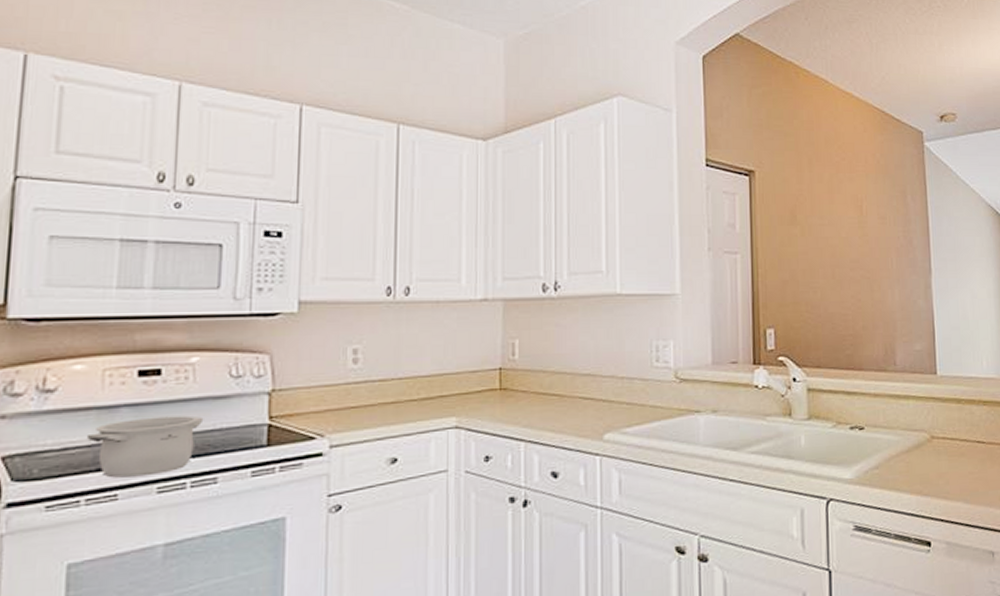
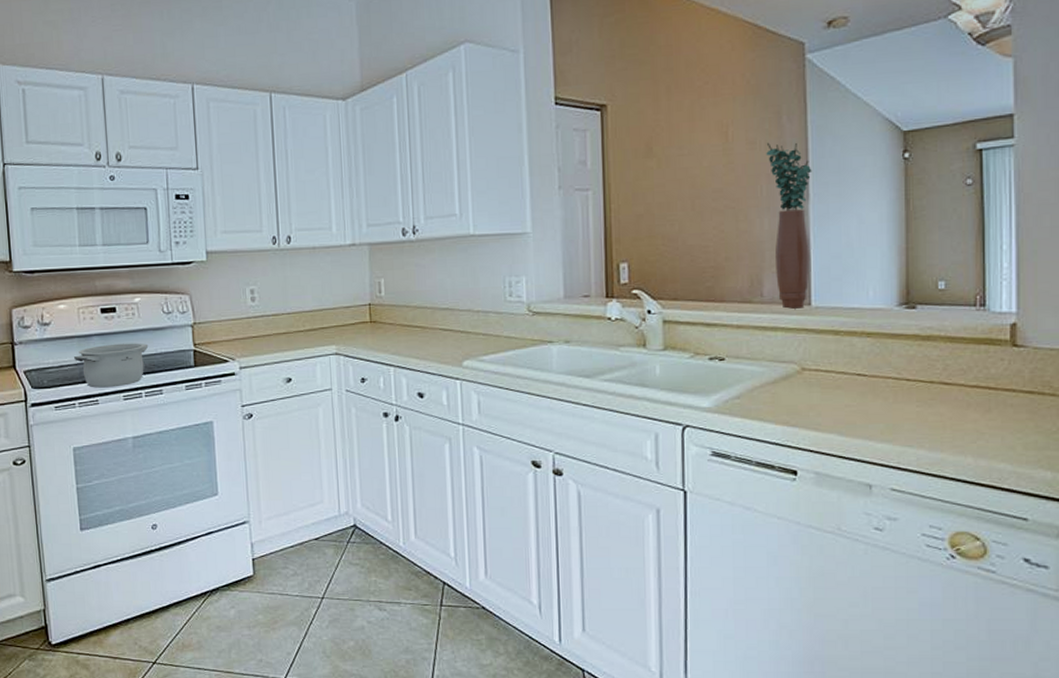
vase: none [895,218,935,378] -> present [766,142,812,309]

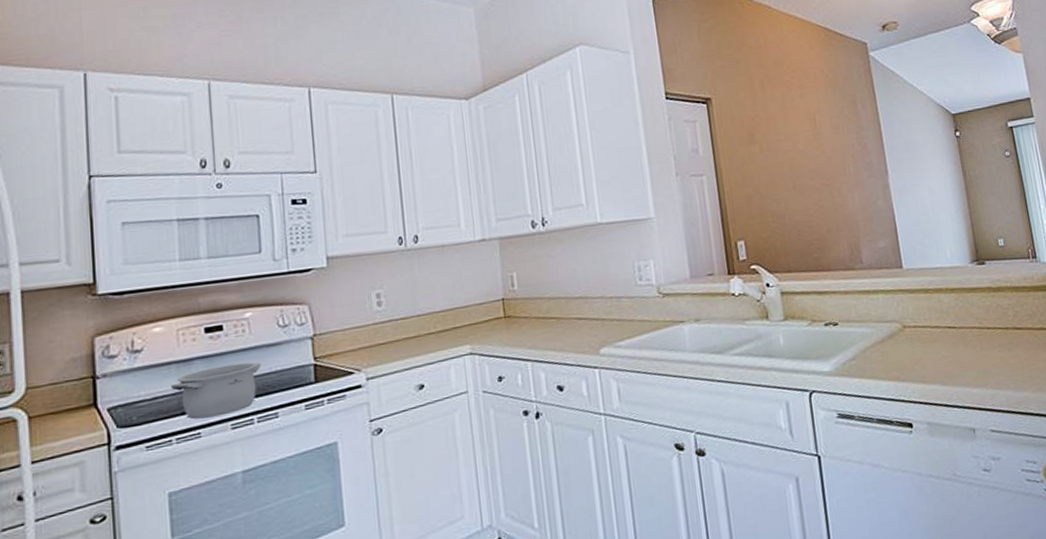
vase: present [766,142,812,309] -> none [849,127,899,273]

